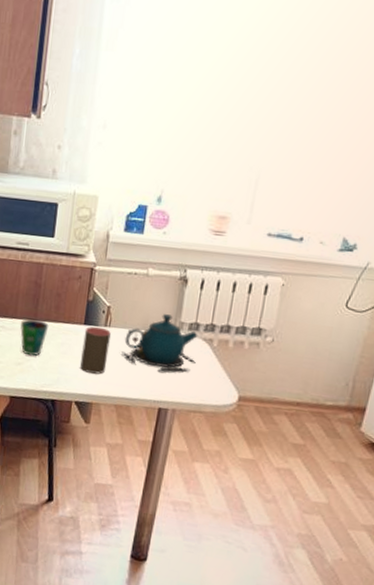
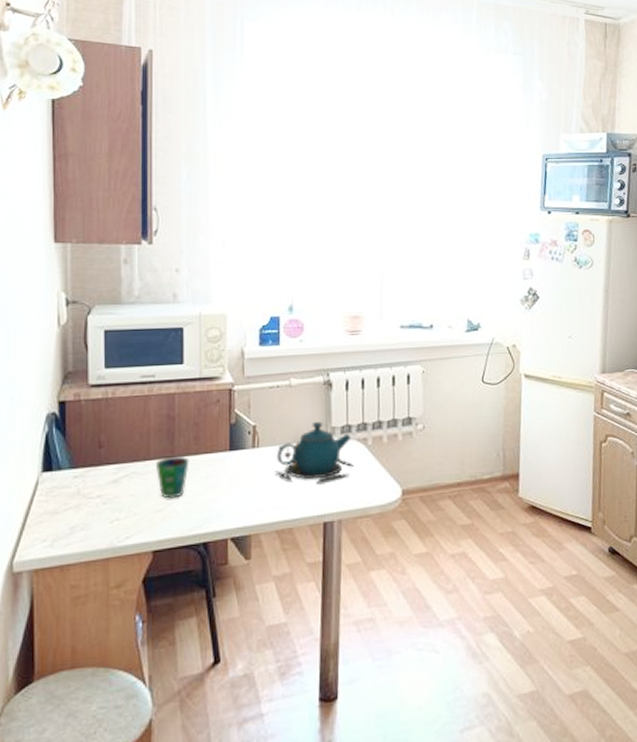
cup: present [80,326,111,374] -> none [231,449,261,503]

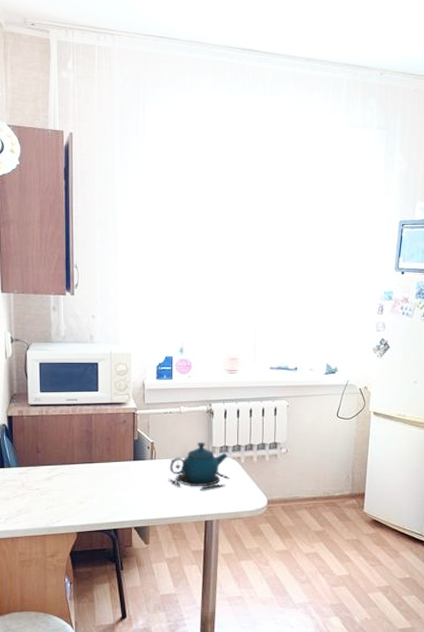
cup: present [155,455,189,499] -> none [78,462,103,494]

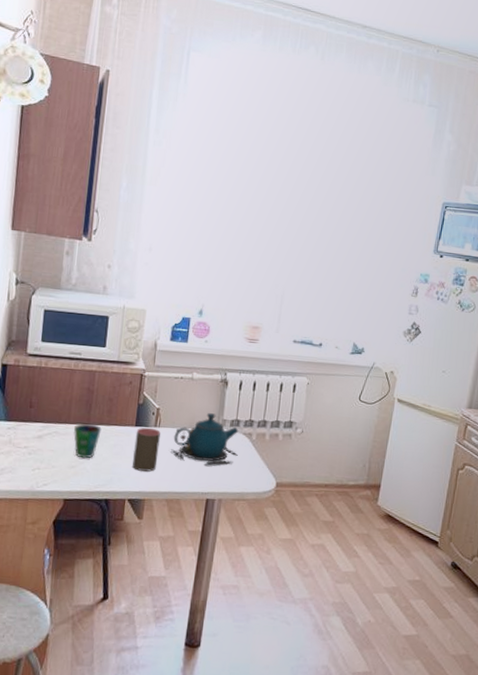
cup: none [78,462,103,494] -> present [73,423,102,459]
cup: none [134,461,157,501] -> present [132,427,161,472]

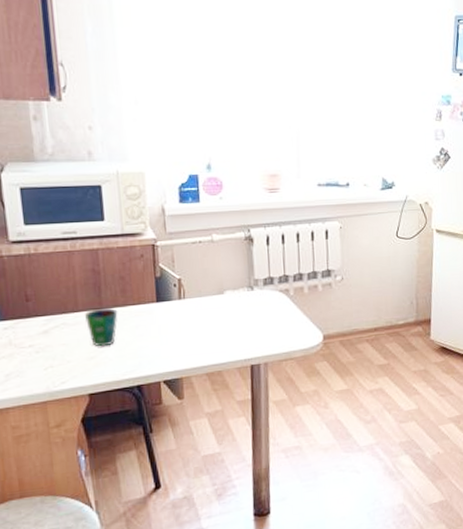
cup: present [132,427,161,472] -> none [158,301,190,349]
teapot: present [171,413,239,466] -> none [202,275,277,331]

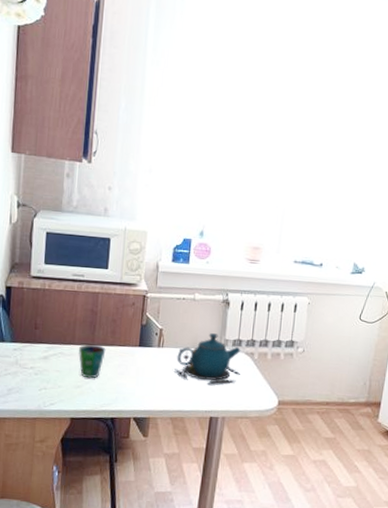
teapot: none [202,275,277,331] -> present [174,333,241,385]

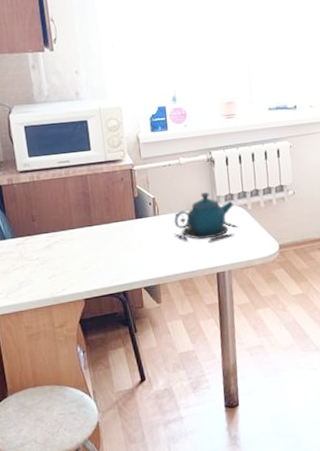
cup: present [78,344,106,379] -> none [78,224,105,259]

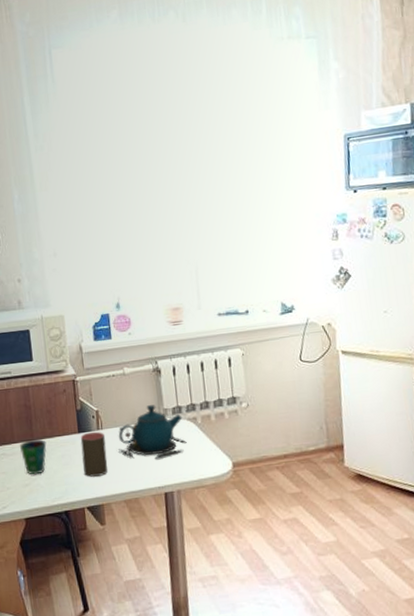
cup: none [78,224,105,259] -> present [19,438,47,475]
cup: none [137,217,164,260] -> present [80,431,108,477]

